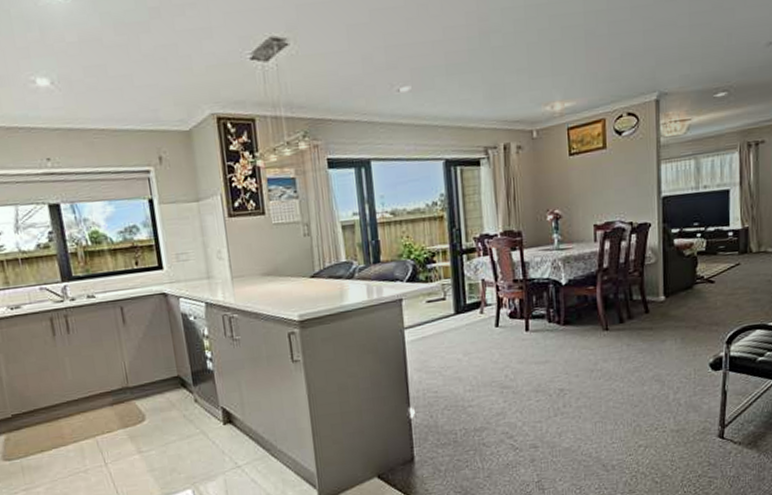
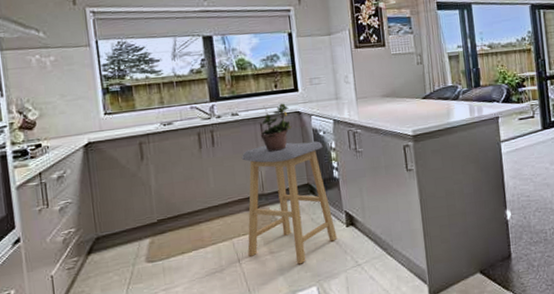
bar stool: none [101,327,213,465] -> present [241,141,337,265]
potted plant: none [121,283,158,340] -> present [260,103,292,152]

